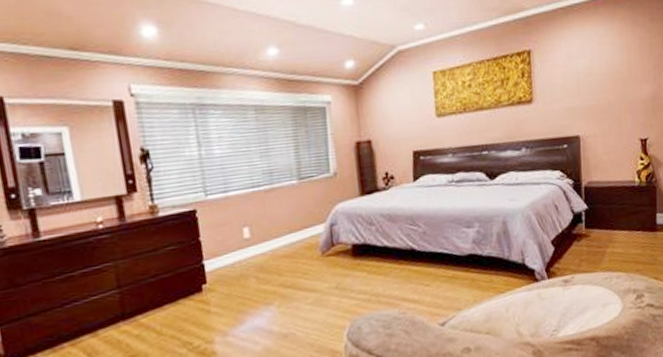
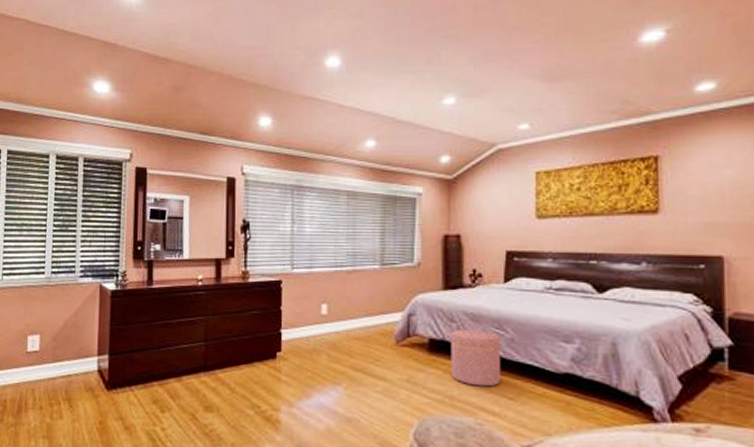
ottoman: none [371,228,417,281] -> present [451,329,501,387]

